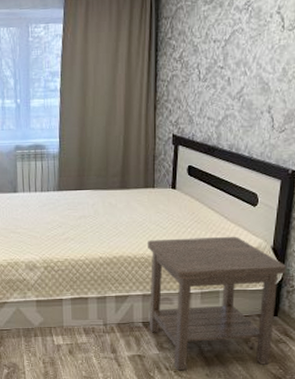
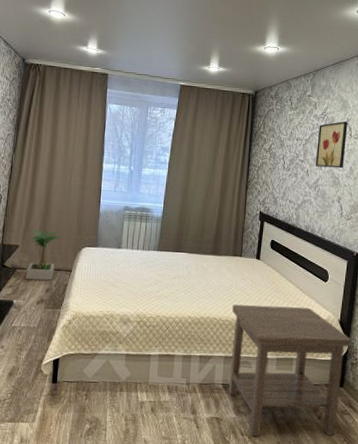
wall art: none [238,9,279,73] -> present [315,121,348,169]

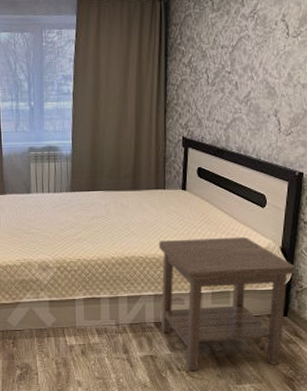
wall art: present [315,121,348,169] -> none [245,17,284,77]

